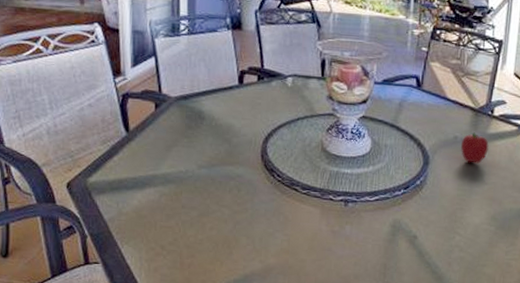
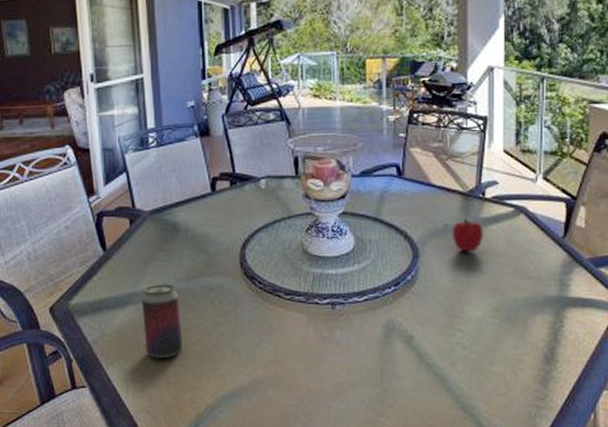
beverage can: none [160,169,200,241] -> present [141,284,183,359]

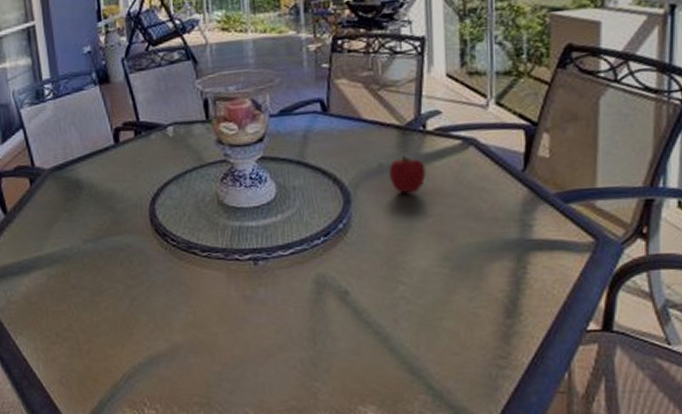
beverage can: present [141,284,183,359] -> none [47,246,94,326]

